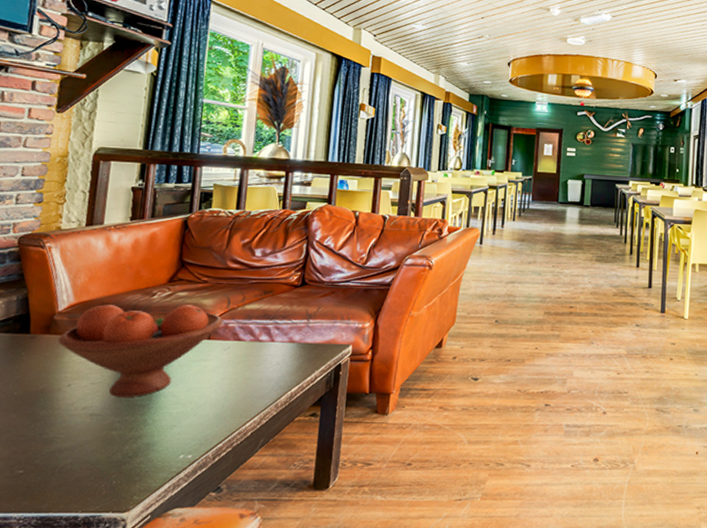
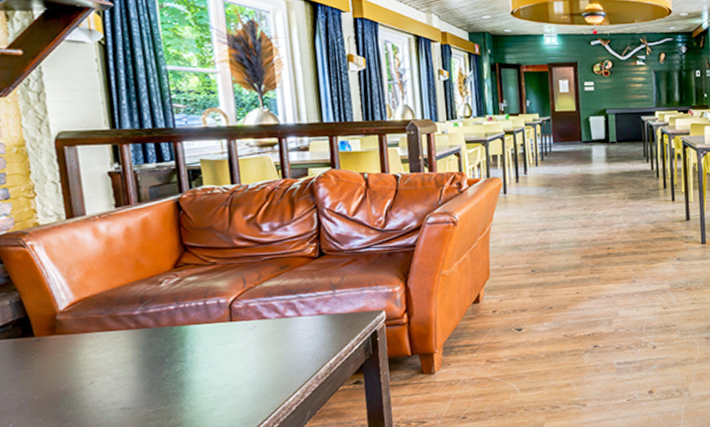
fruit bowl: present [57,305,224,398] -> none [66,288,243,389]

